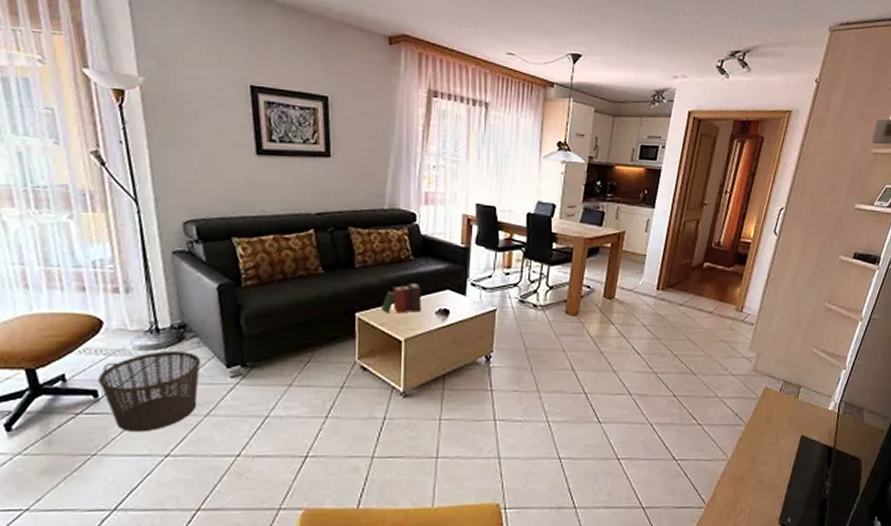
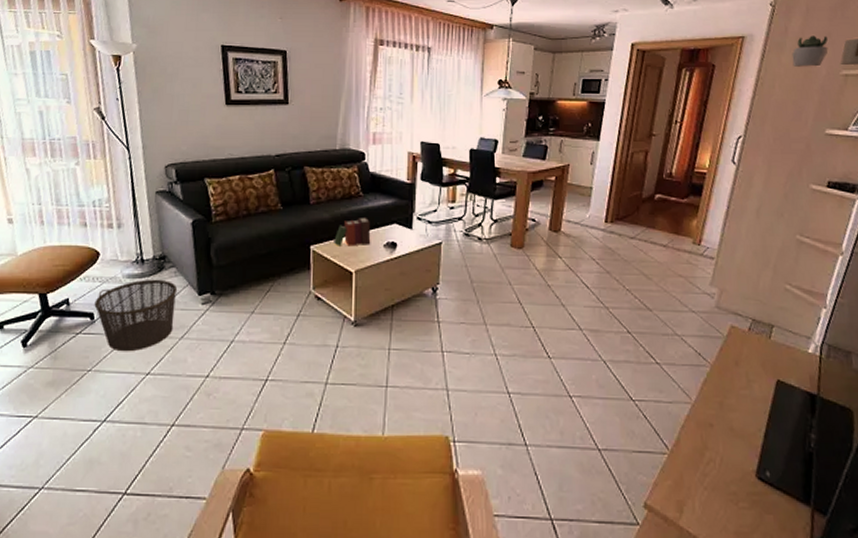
succulent plant: none [831,114,862,144] -> present [792,36,828,67]

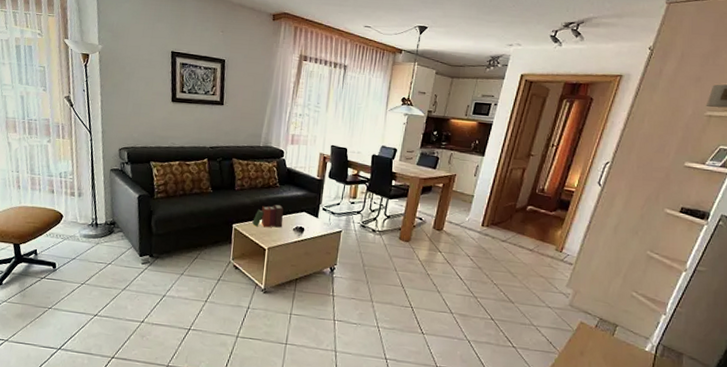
basket: present [94,279,178,352] -> none [56,240,123,297]
succulent plant: present [792,36,828,67] -> none [663,79,697,107]

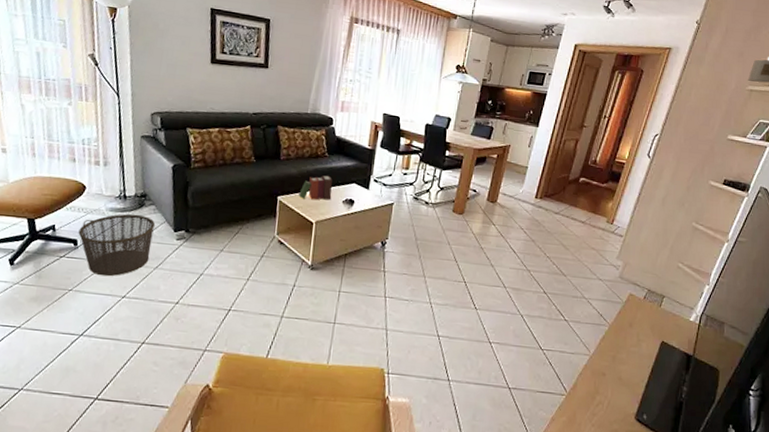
basket: none [56,240,123,297] -> present [78,213,156,277]

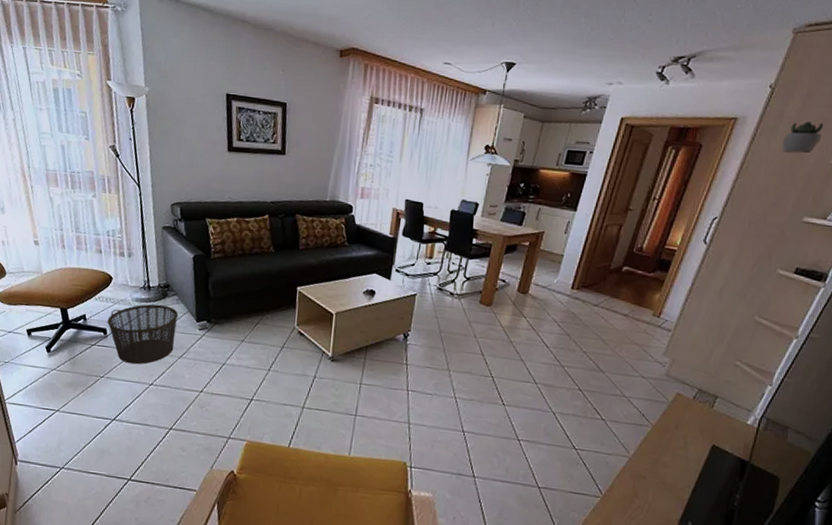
books: present [299,175,332,200] -> none [318,265,352,291]
succulent plant: none [708,53,740,81] -> present [782,121,823,154]

